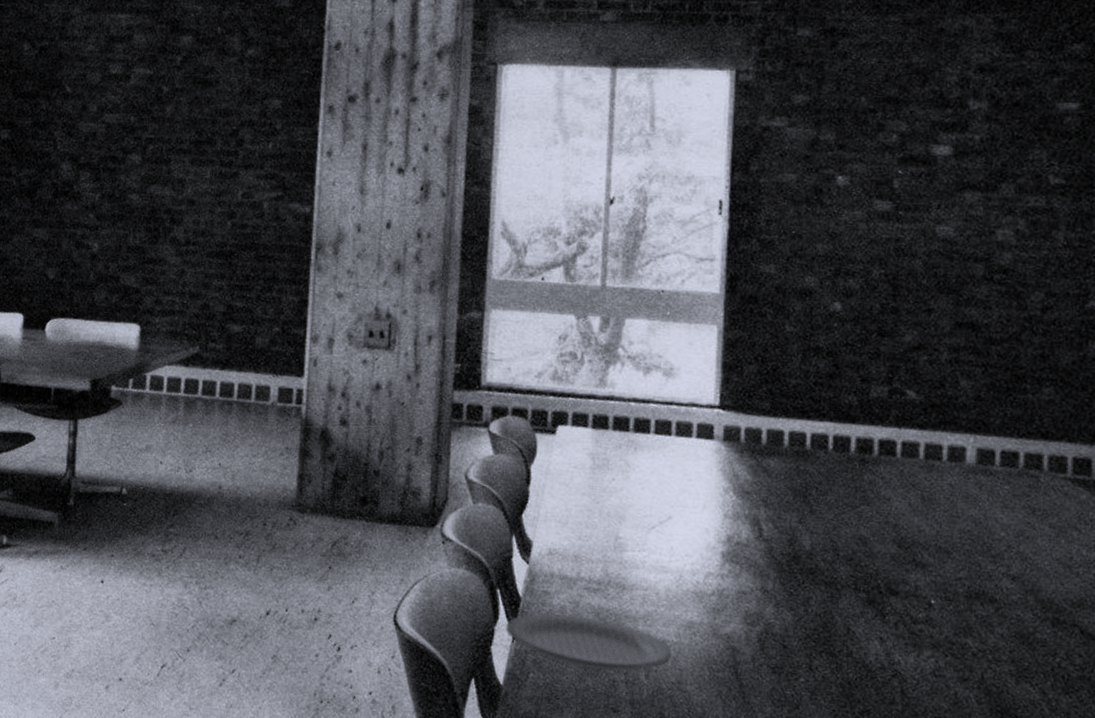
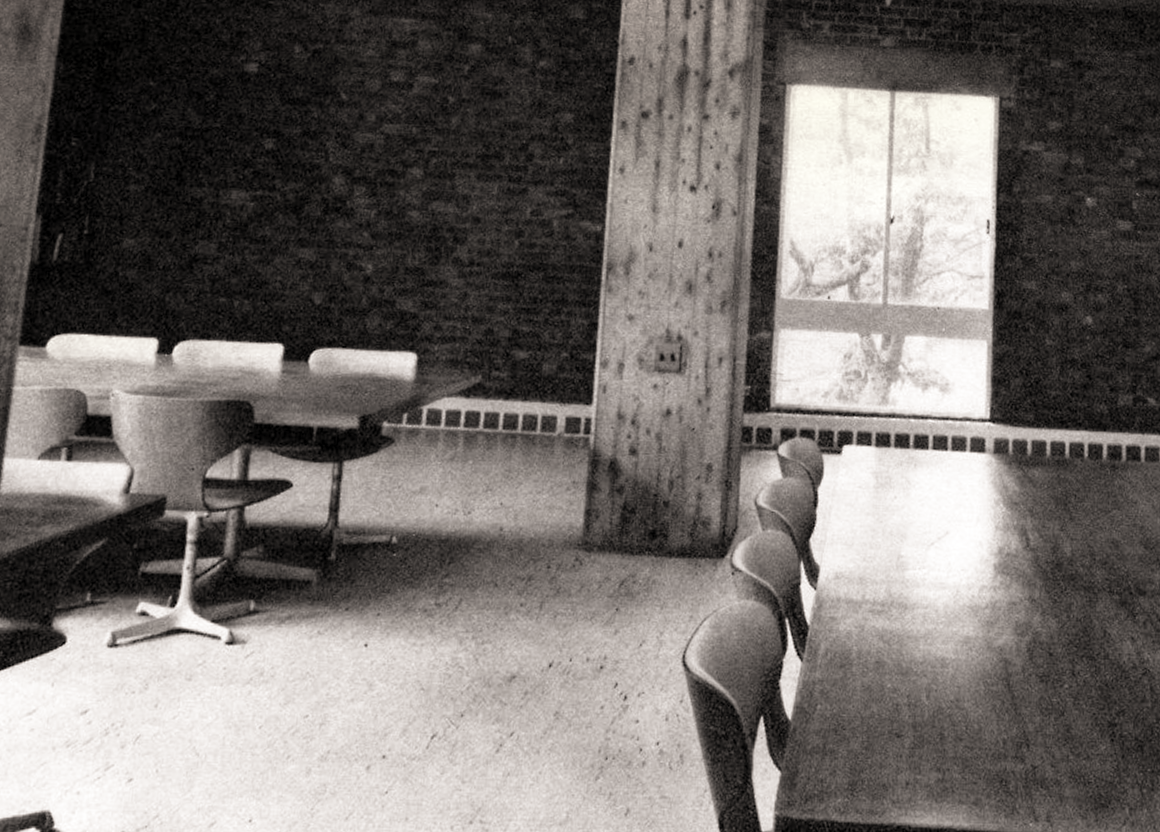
plate: present [506,613,673,671] -> none [794,640,951,694]

